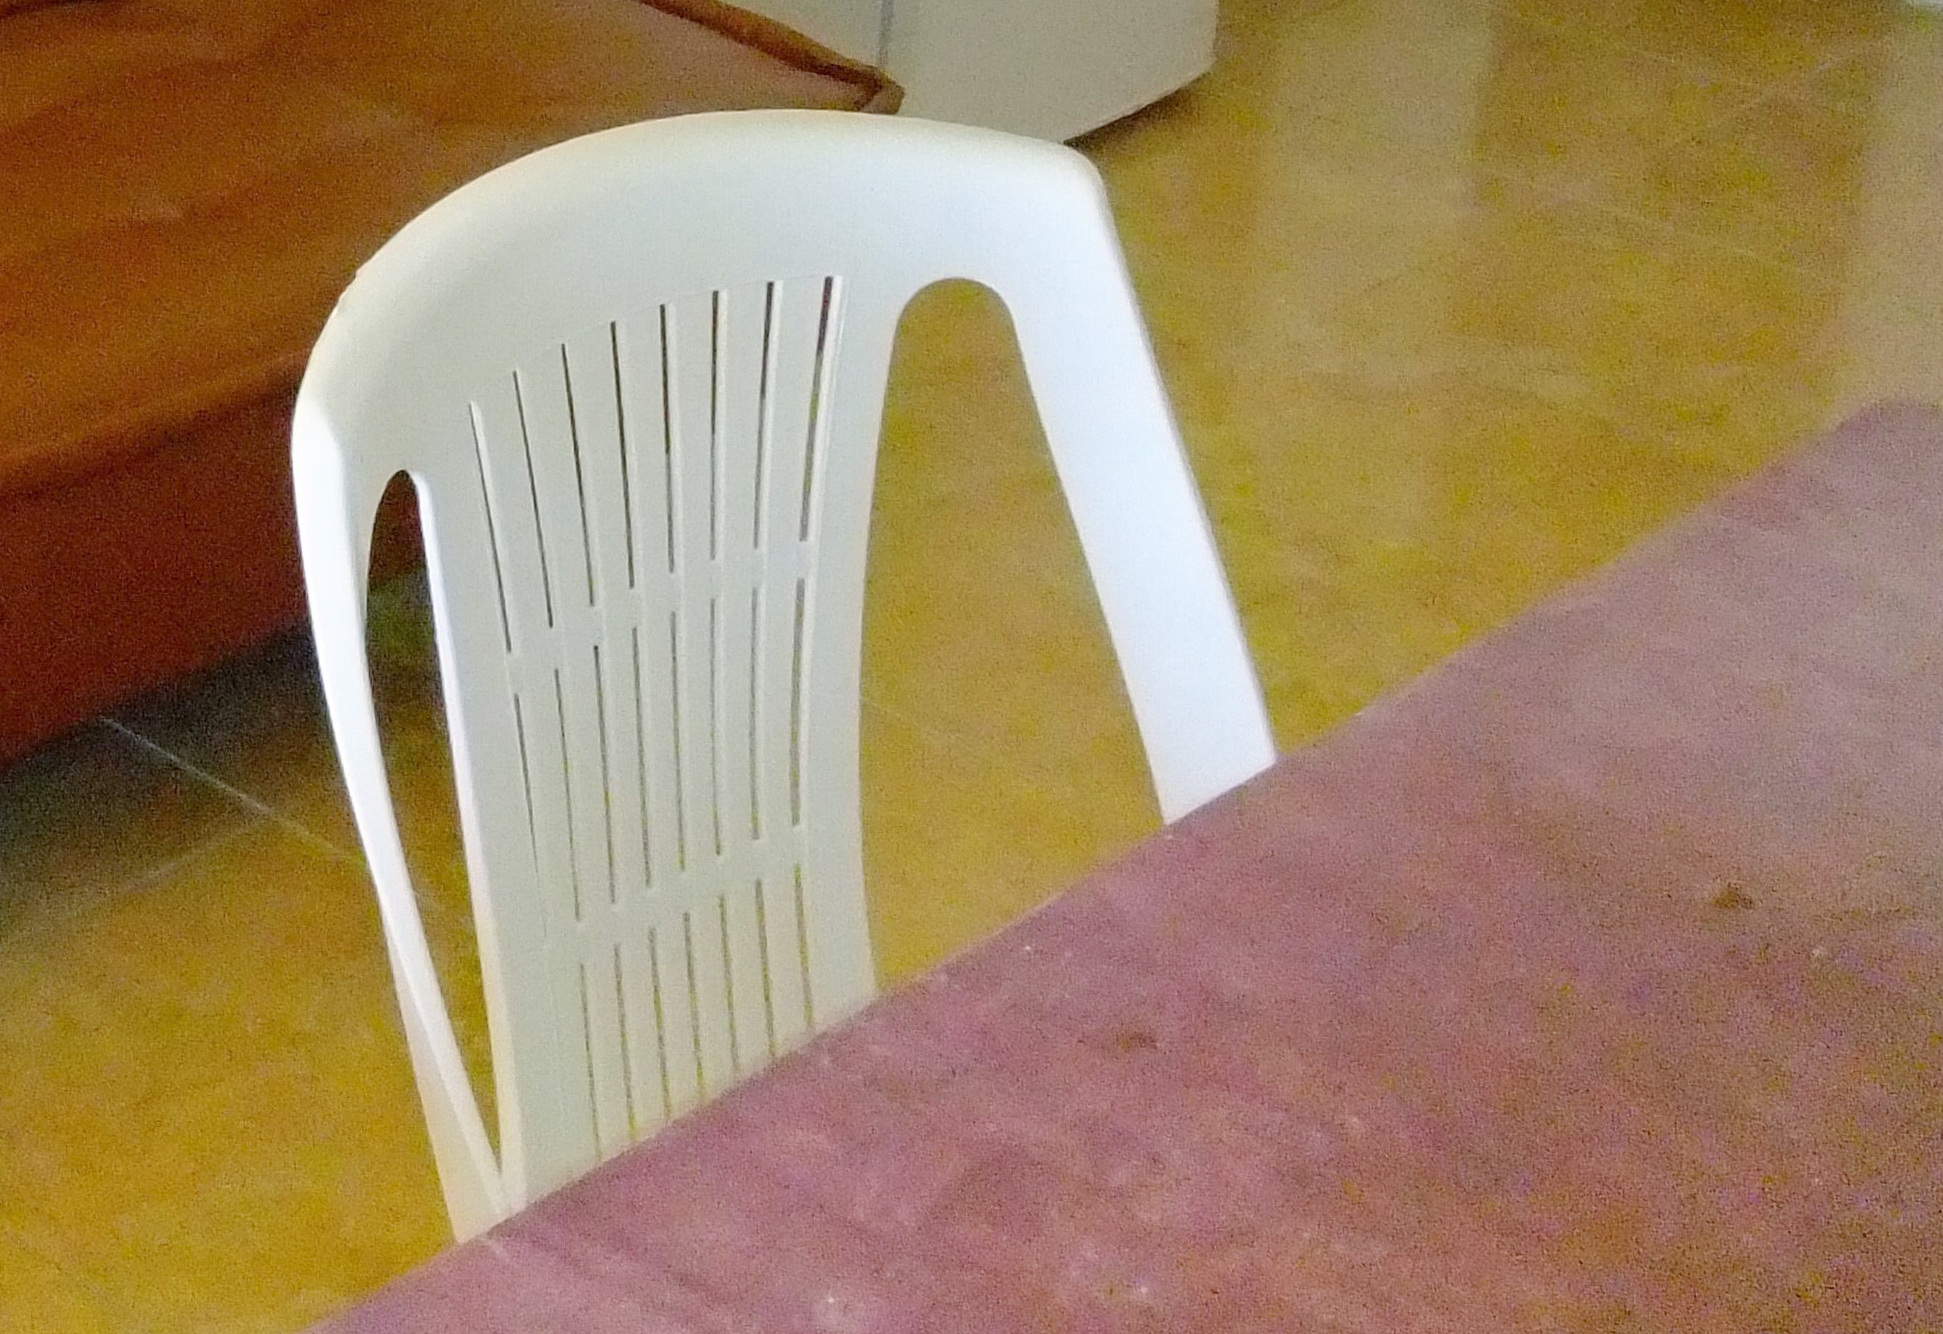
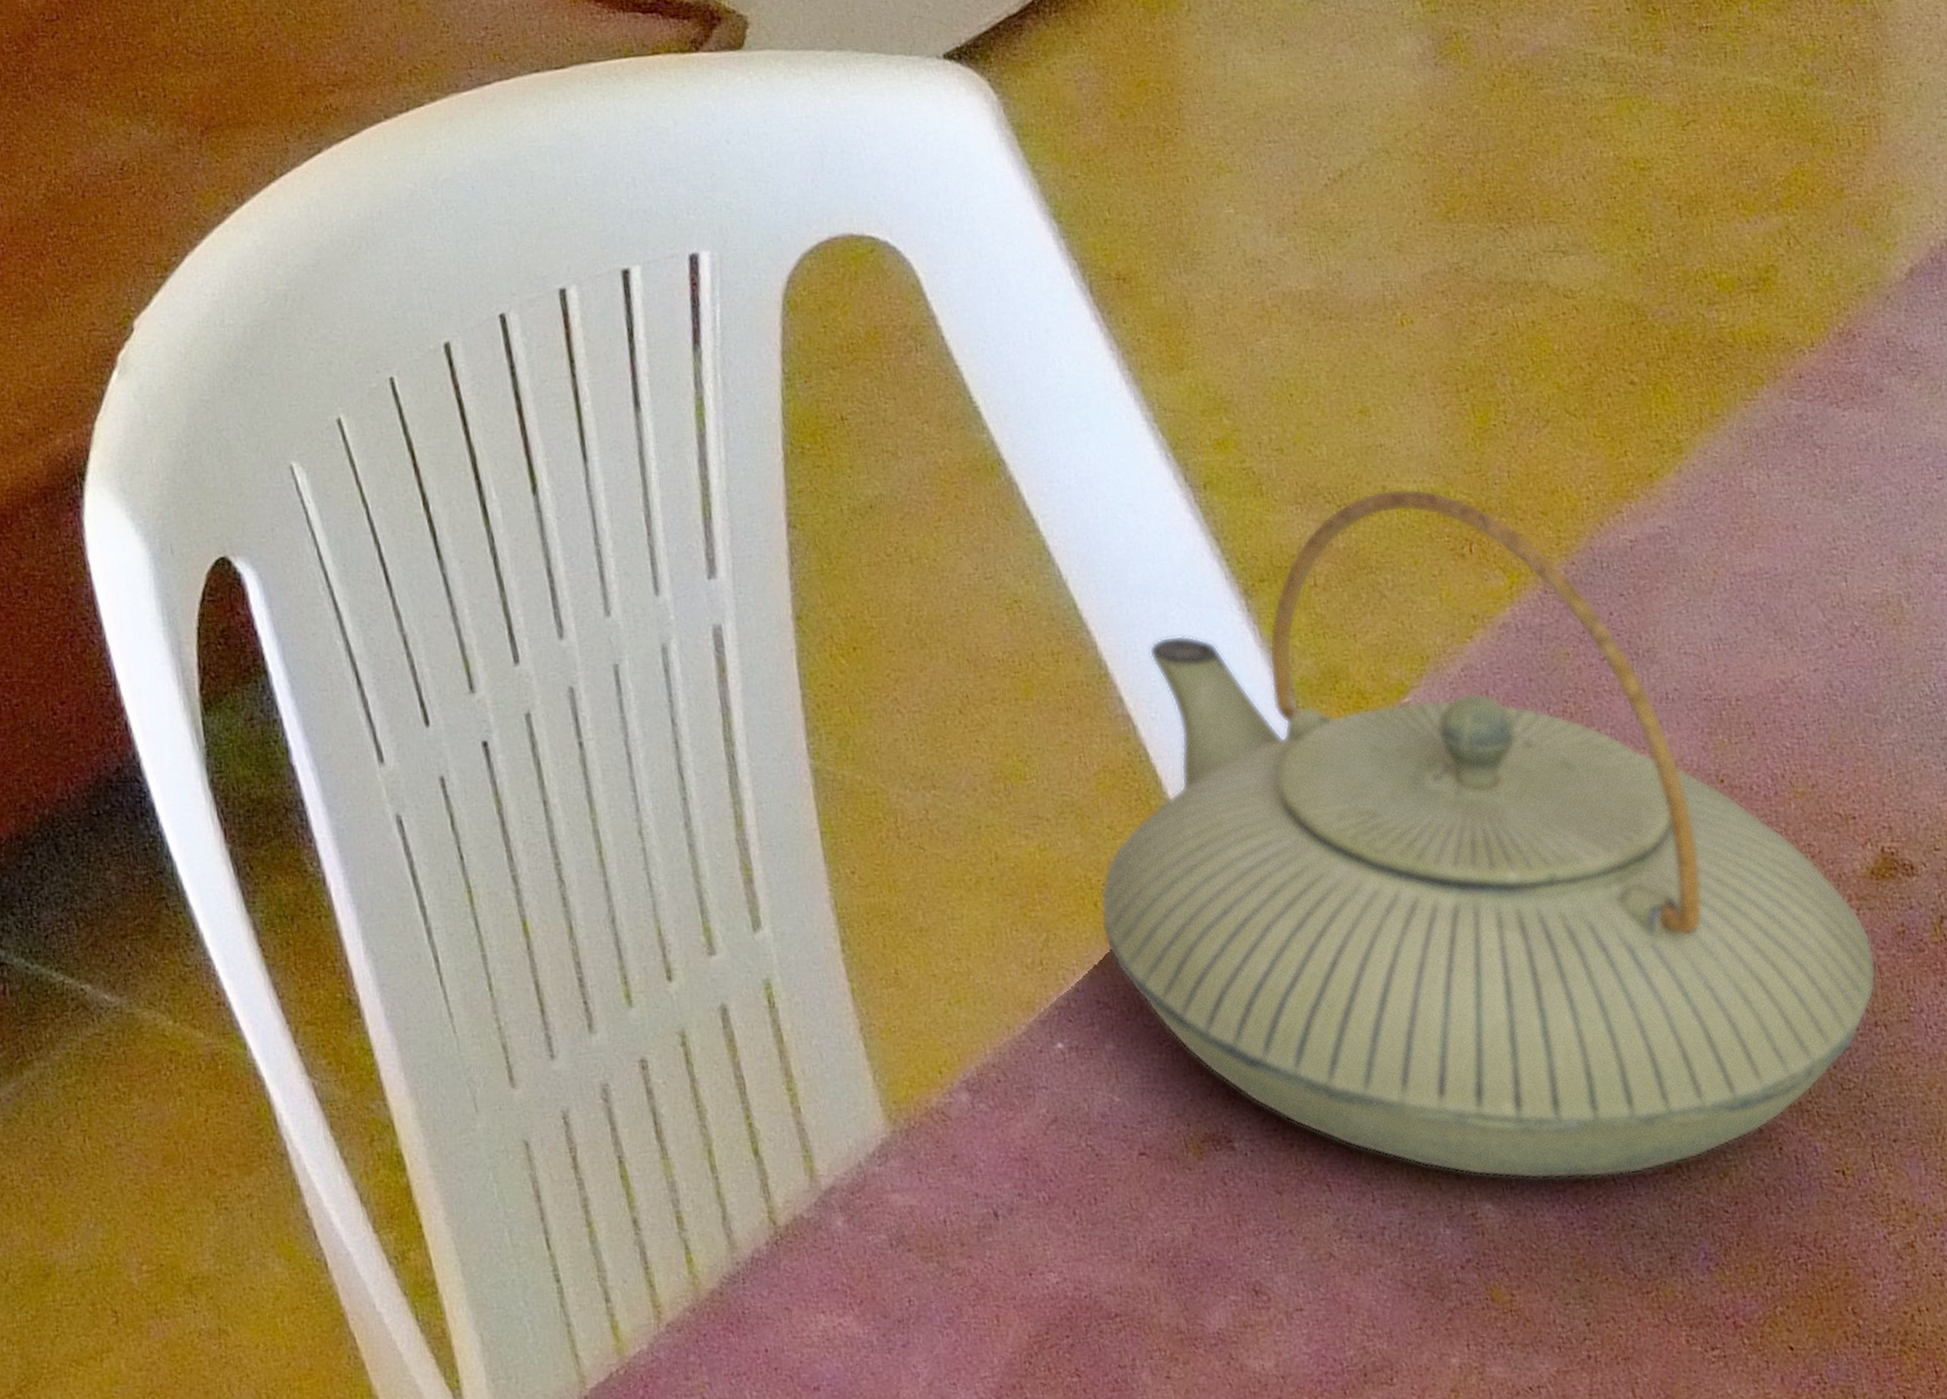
teapot: none [1078,544,1707,1111] -> present [1100,488,1877,1180]

